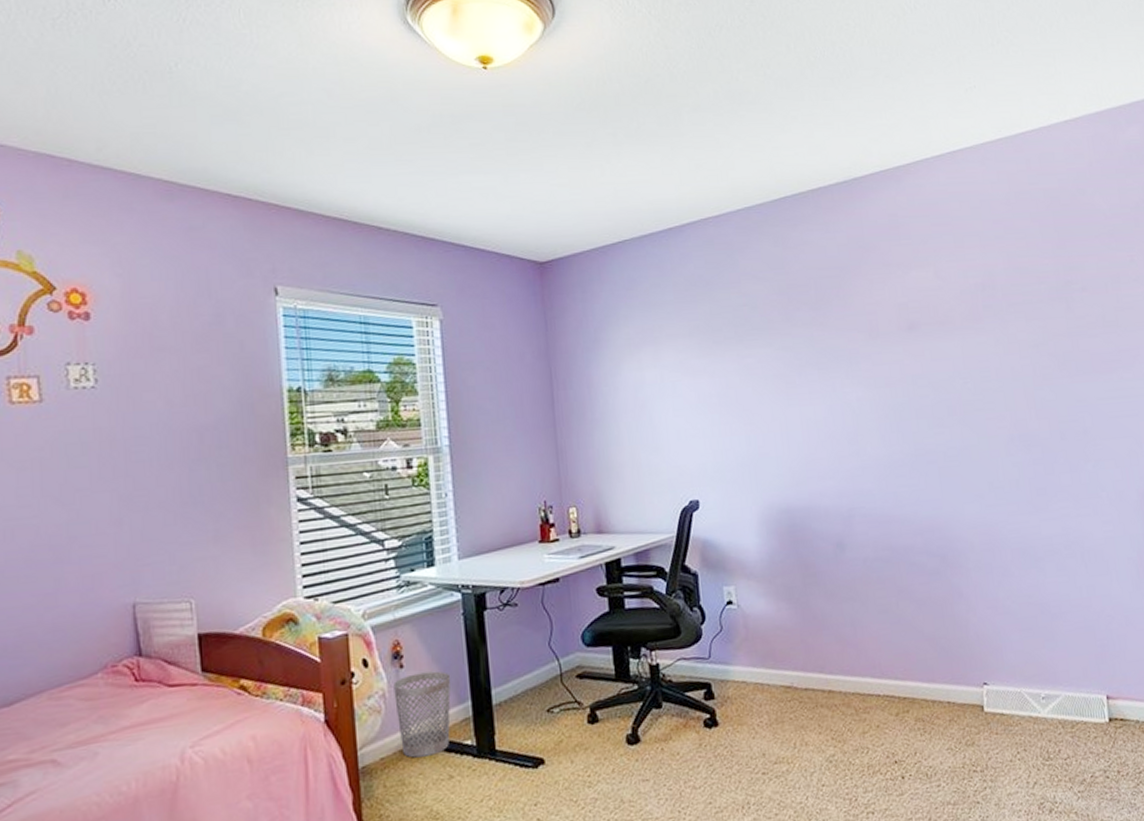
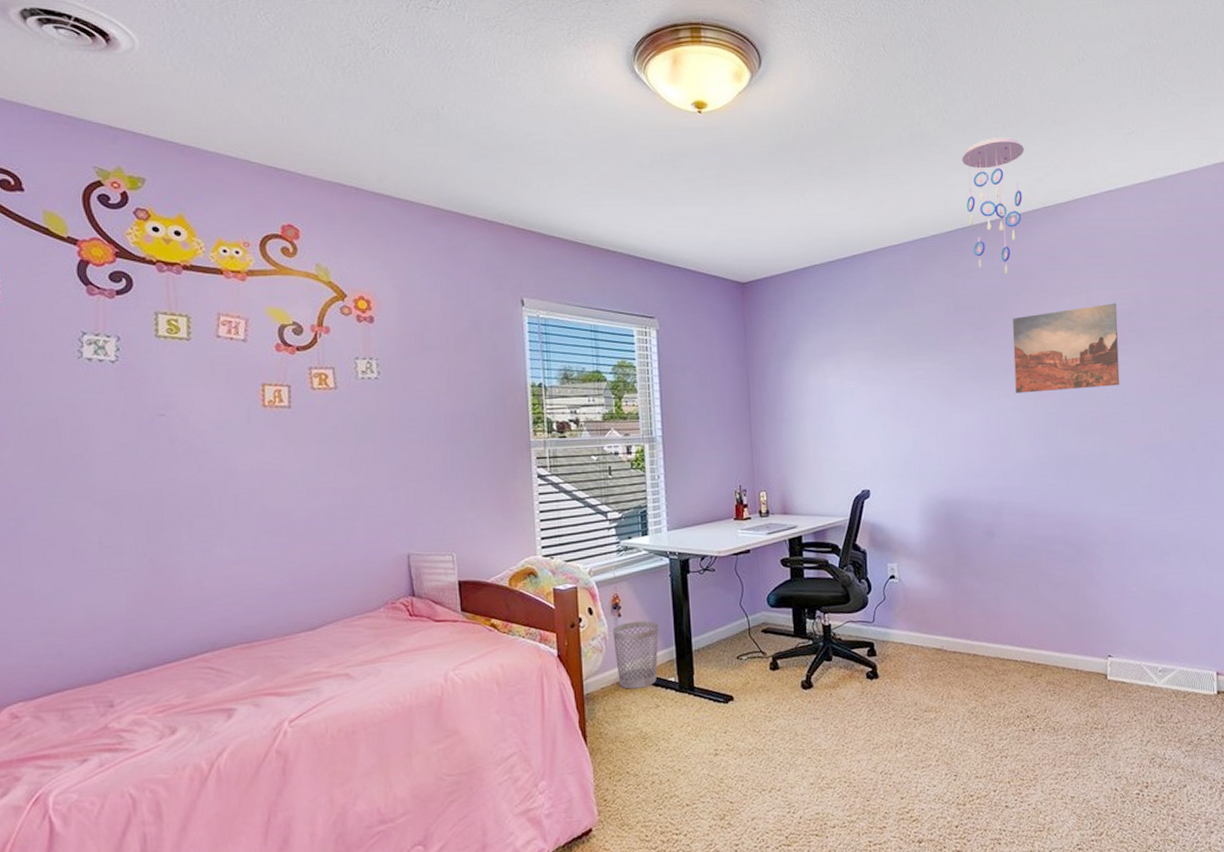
ceiling mobile: none [787,94,857,247] -> present [962,137,1024,275]
wall art: none [853,275,978,381] -> present [1013,303,1120,393]

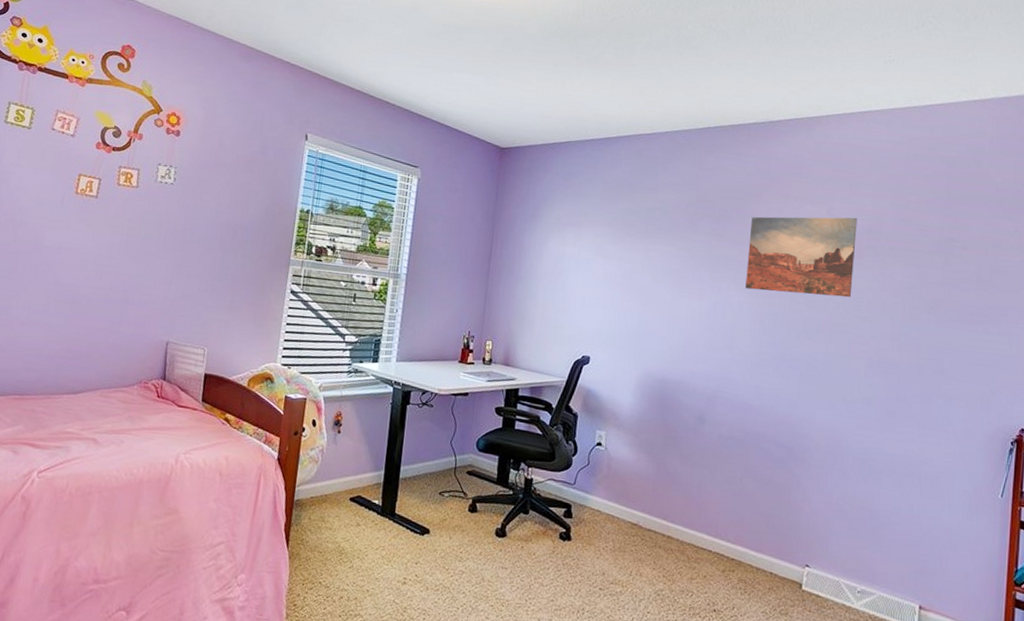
wastebasket: present [613,620,659,689] -> none [327,439,373,505]
ceiling mobile: present [962,137,1024,275] -> none [721,49,784,176]

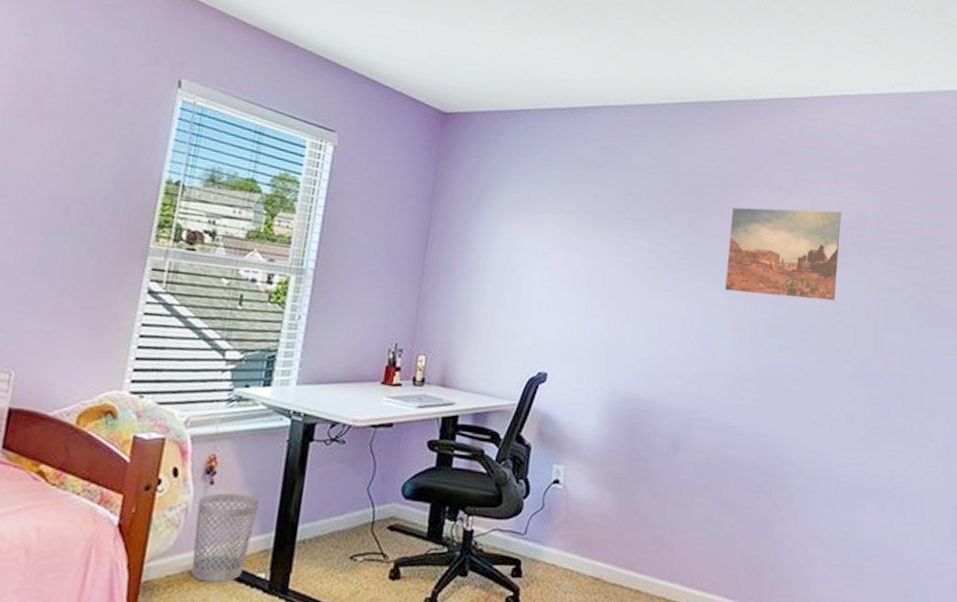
wastebasket: none [327,439,373,505] -> present [191,493,260,582]

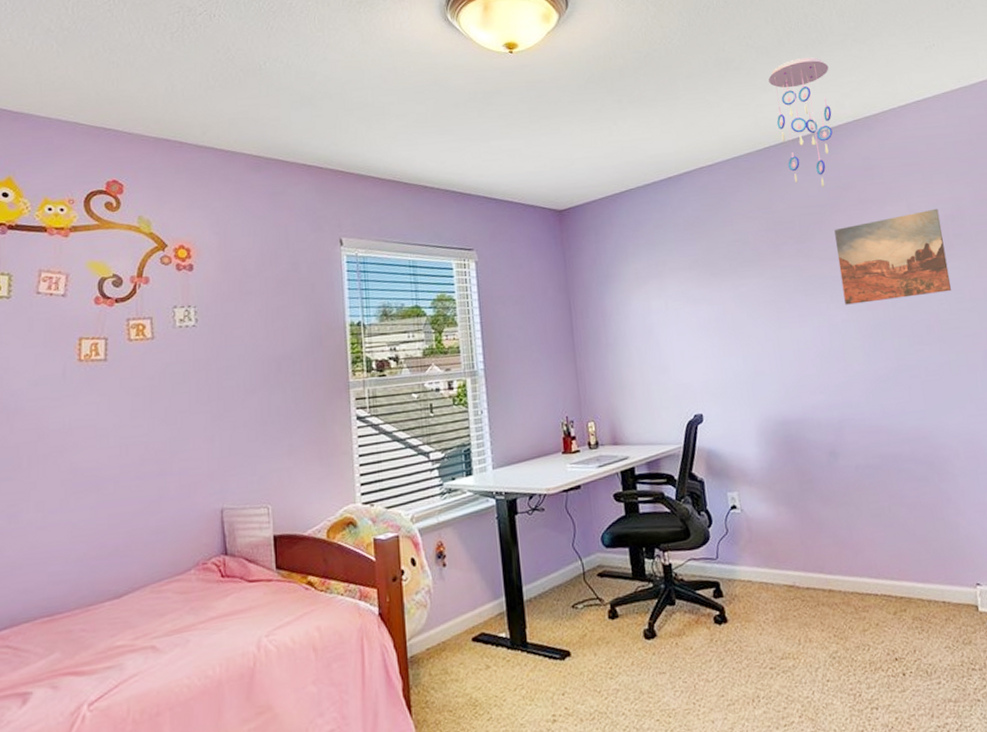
wastebasket: present [191,493,260,582] -> none [437,569,487,649]
ceiling mobile: none [700,17,768,160] -> present [768,57,833,187]

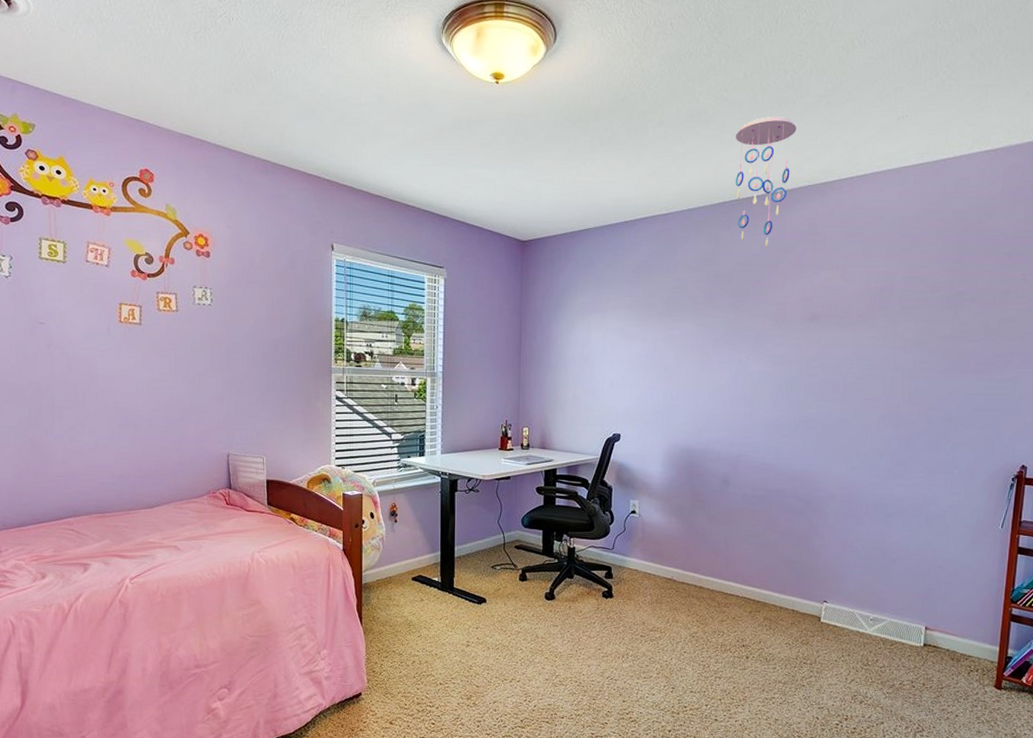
wall art: present [834,208,952,305] -> none [764,280,870,358]

